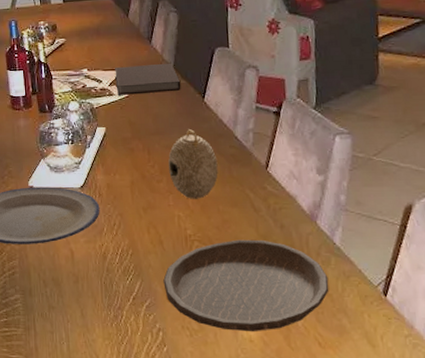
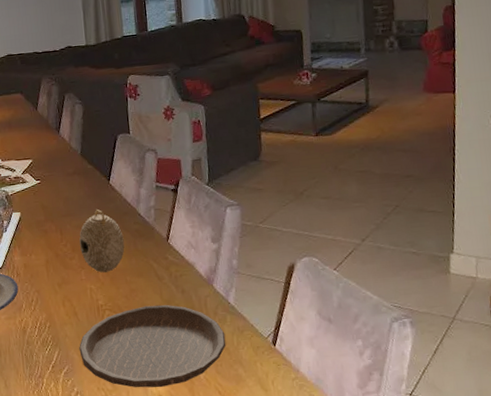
notebook: present [115,63,181,95] -> none [27,150,88,182]

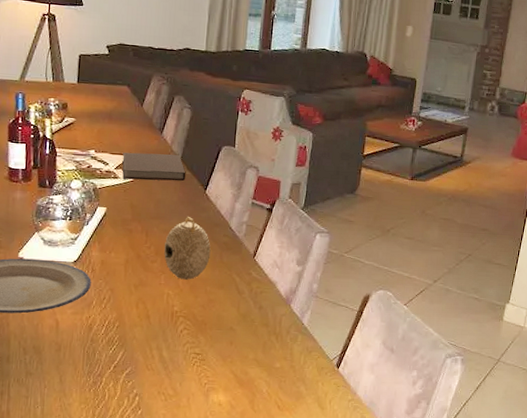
notebook: none [27,150,88,182] -> present [122,152,186,181]
plate: present [79,304,226,388] -> none [145,317,294,397]

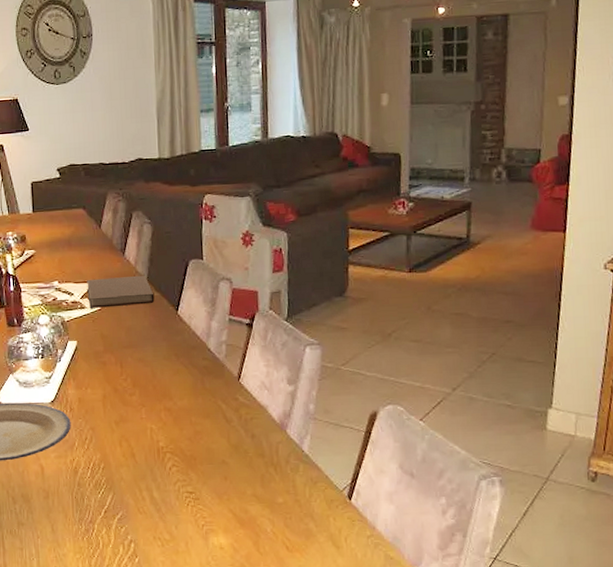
decorative ball: present [164,216,211,280] -> none [141,341,191,412]

